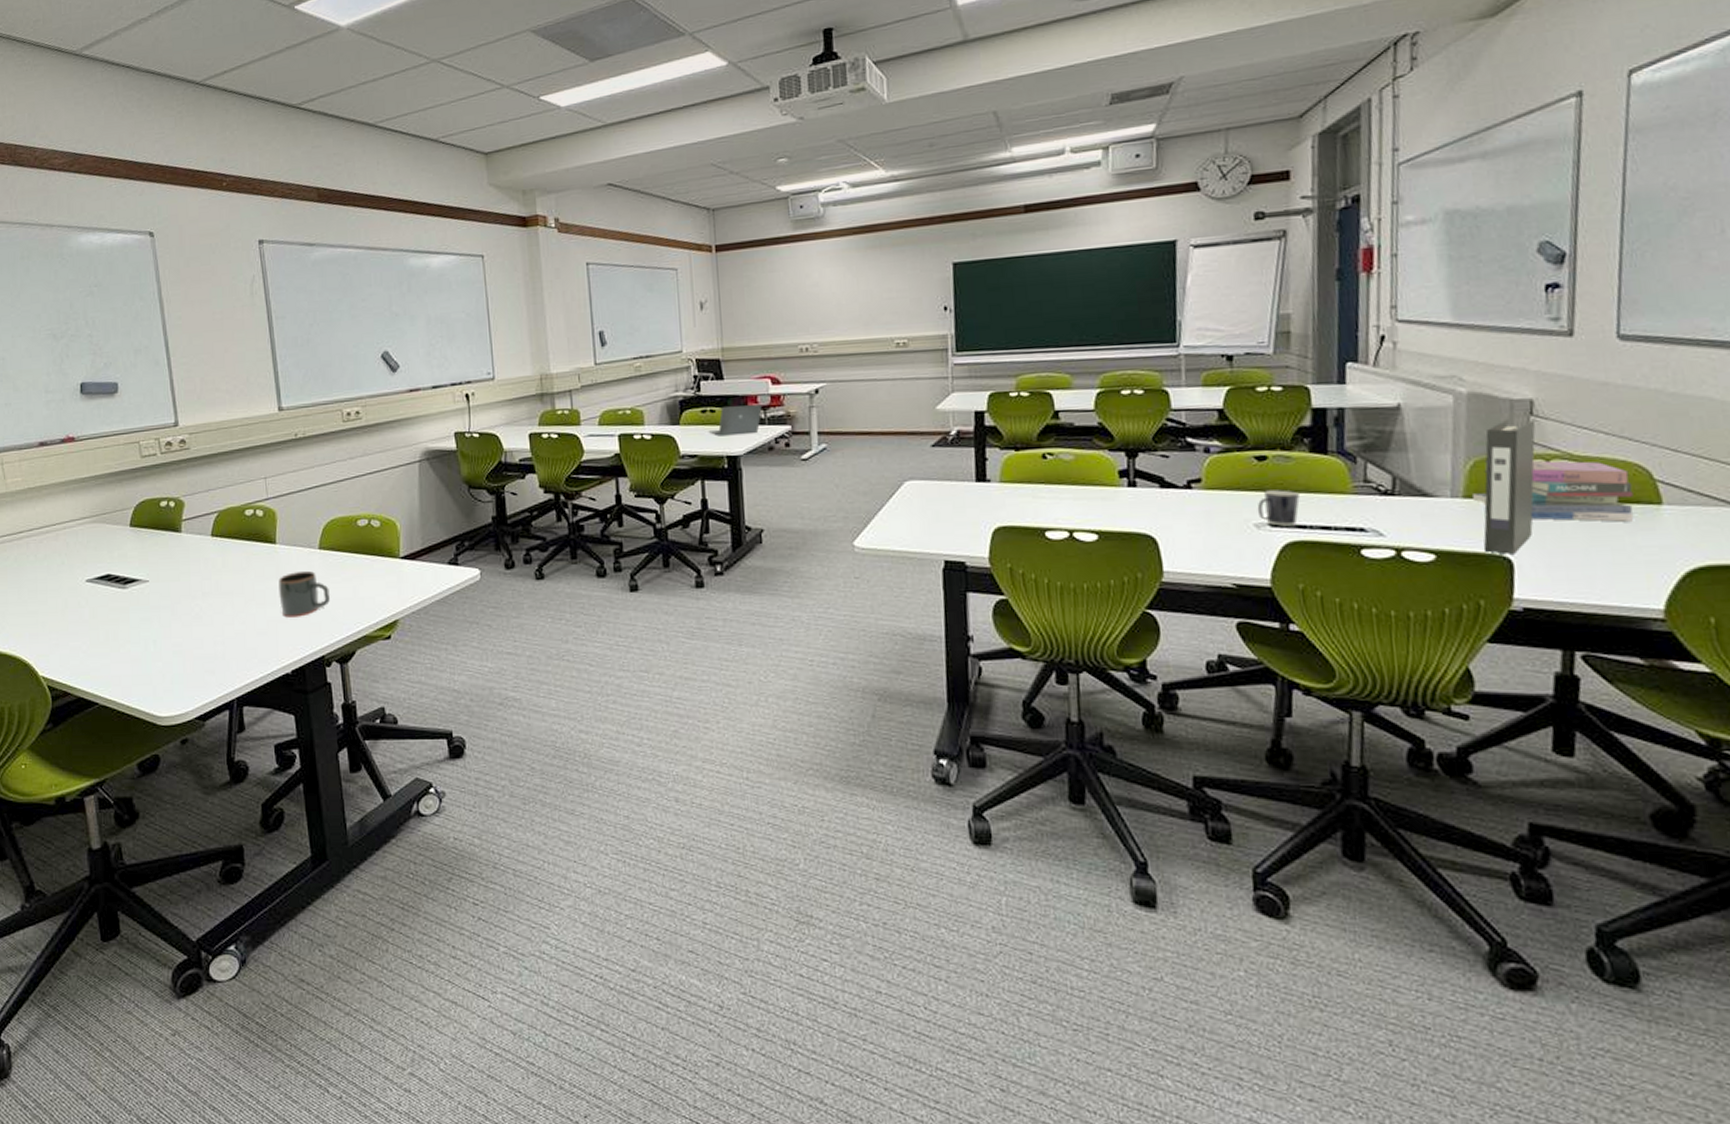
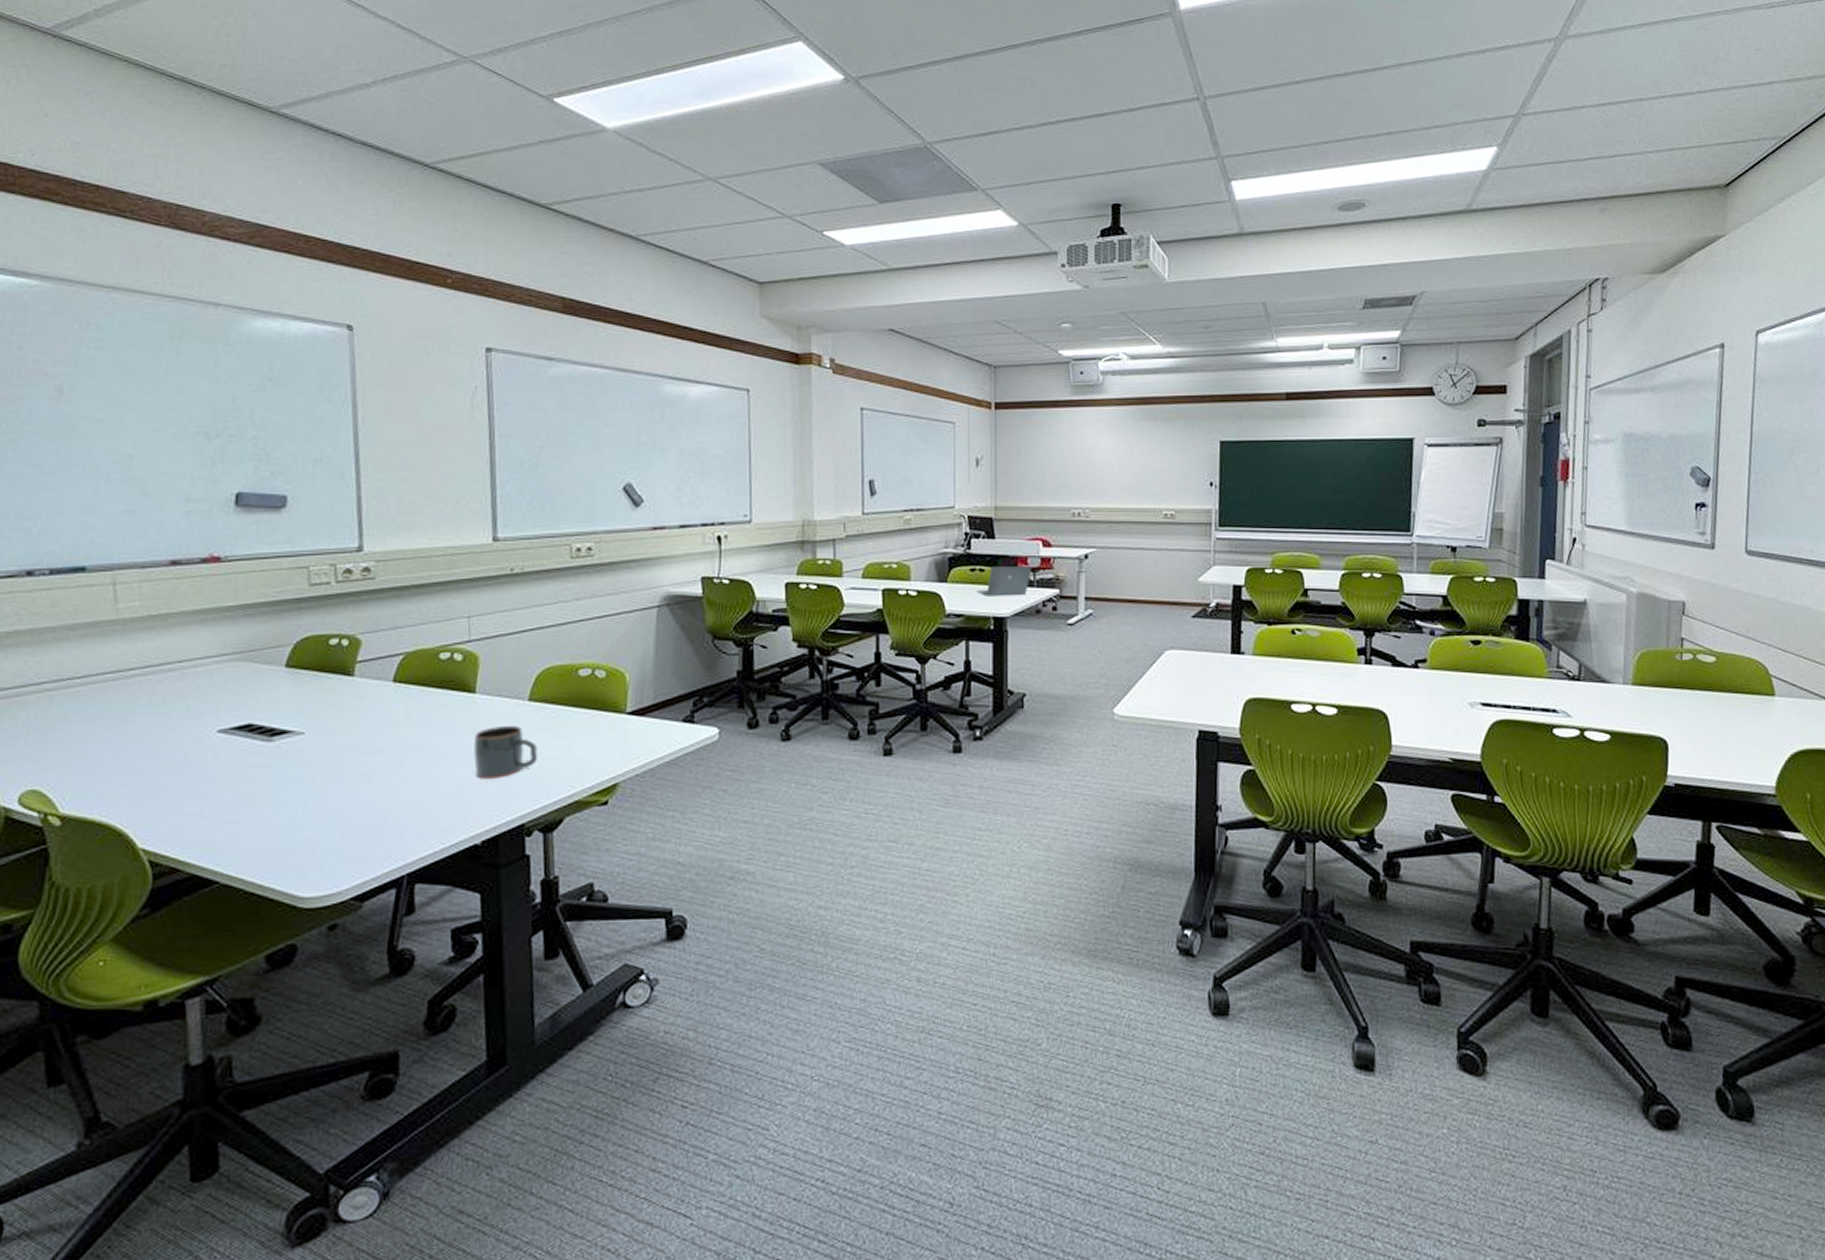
mug: present [1257,489,1300,527] -> none [1471,672,1506,706]
books: present [1473,460,1634,522] -> none [1639,653,1755,710]
binder: present [1483,418,1536,555] -> none [1646,617,1687,736]

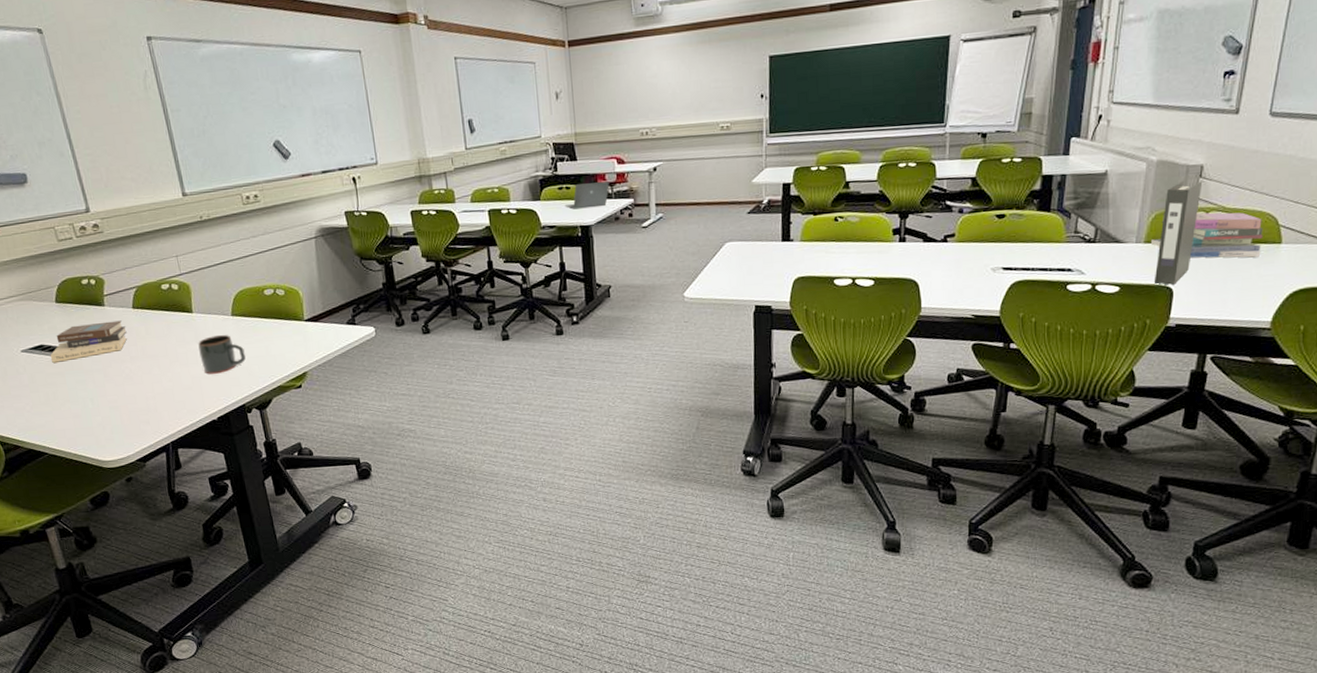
books: none [258,697,378,750] -> present [50,320,127,363]
books: none [1639,653,1755,710] -> present [1151,212,1263,258]
binder: none [1646,617,1687,736] -> present [1155,180,1203,285]

